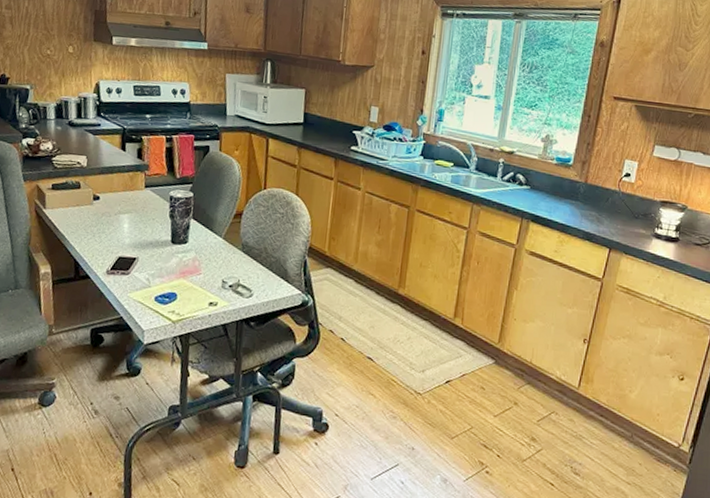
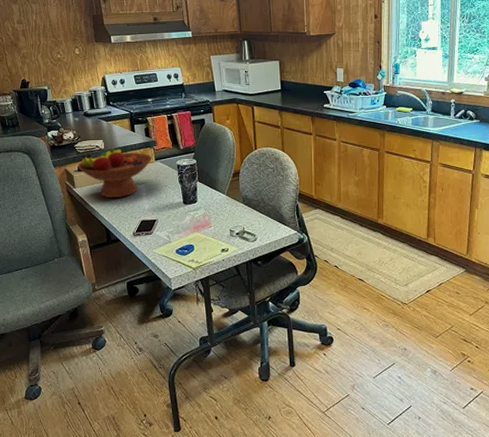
fruit bowl: none [52,167,142,227] -> present [78,149,152,199]

